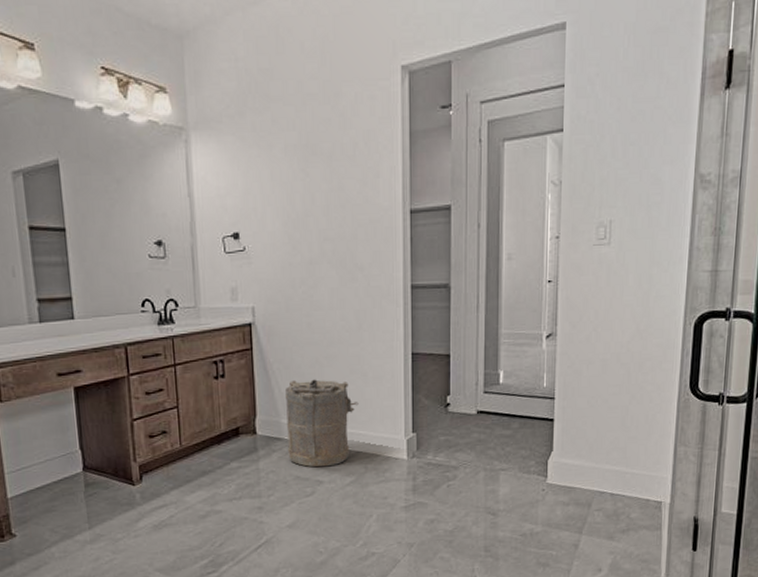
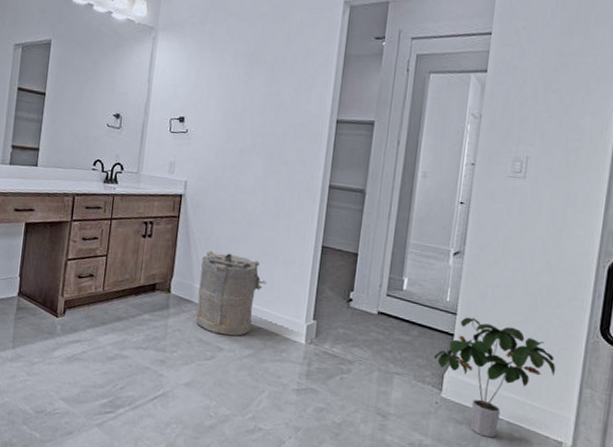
potted plant: none [536,399,652,513] -> present [434,317,556,438]

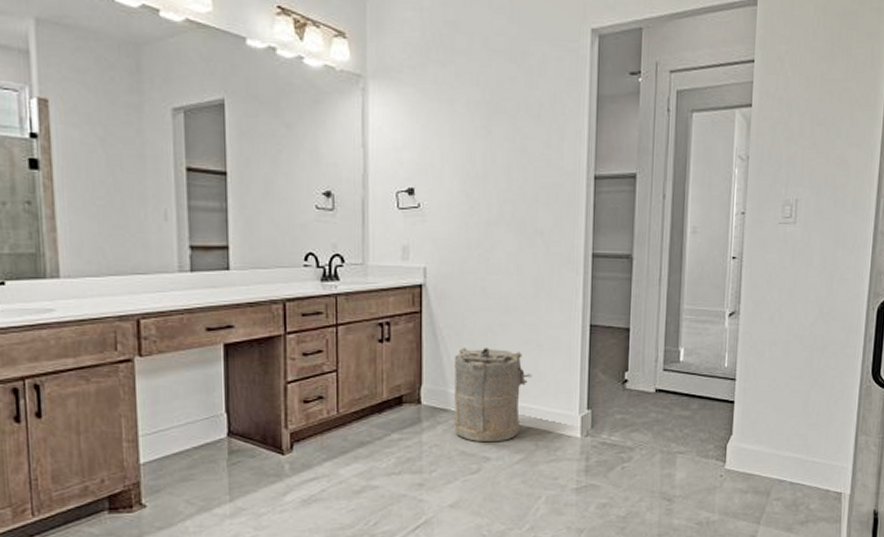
potted plant: present [434,317,556,438] -> none [715,381,833,502]

